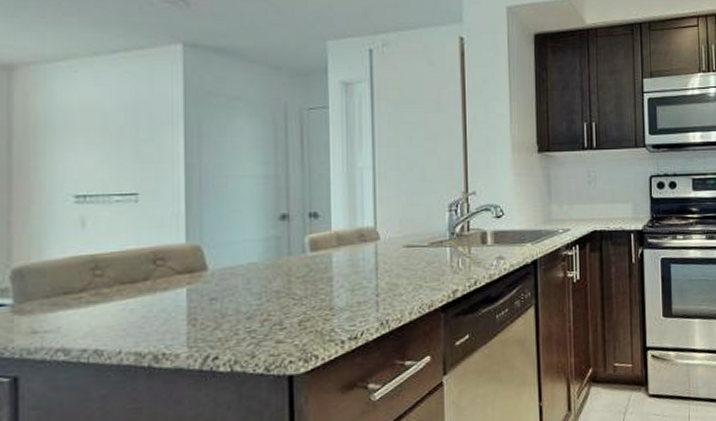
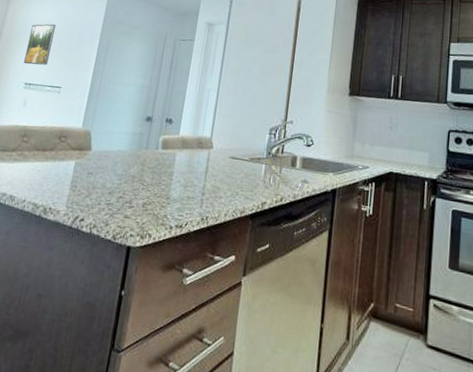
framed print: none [62,106,108,169] -> present [24,24,56,65]

